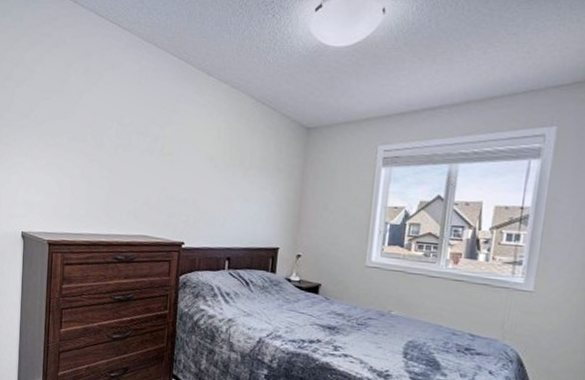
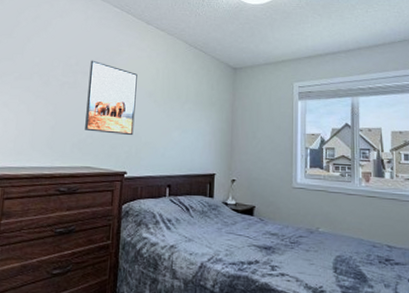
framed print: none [141,119,197,204] -> present [85,60,137,136]

